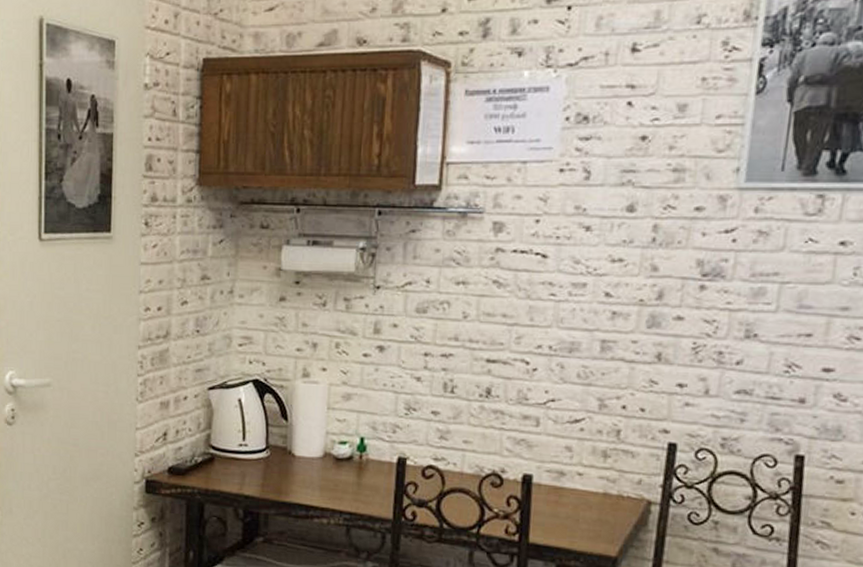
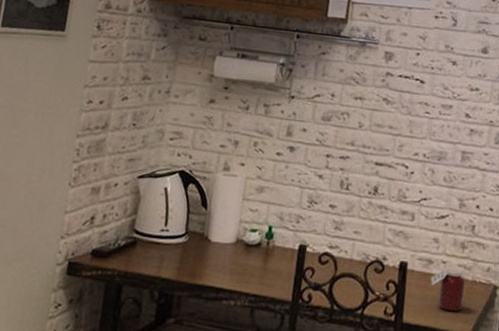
jar: none [562,479,609,530] -> present [430,266,466,311]

